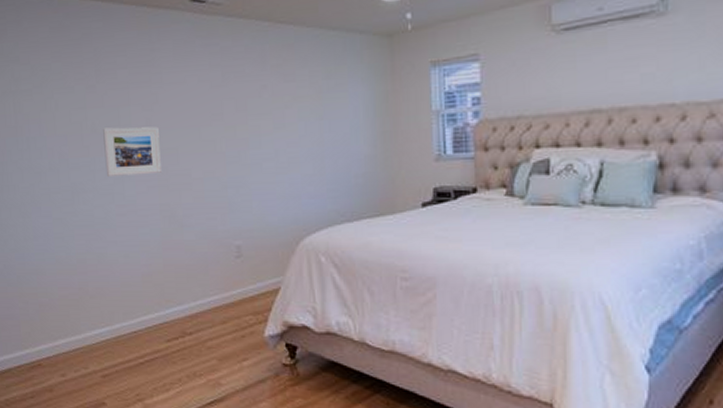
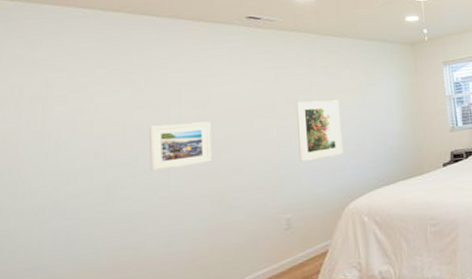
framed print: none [244,108,299,182] -> present [295,100,344,162]

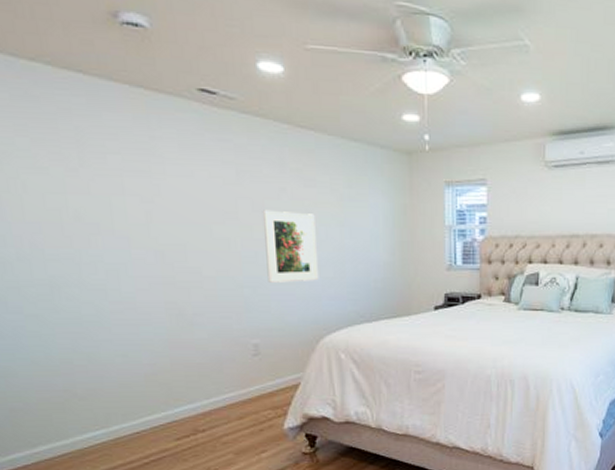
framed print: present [149,121,212,171] -> none [90,217,166,271]

